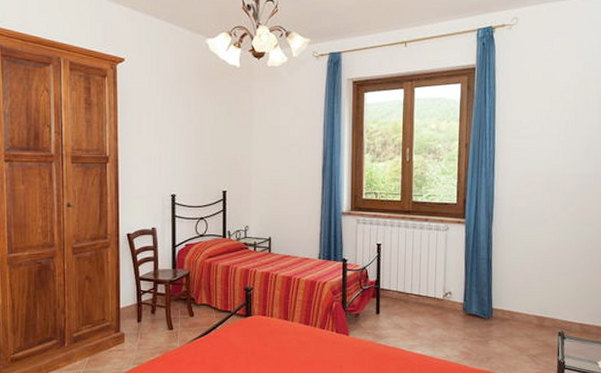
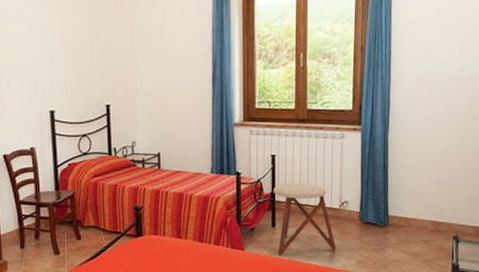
stool: none [378,271,440,343] -> present [273,182,336,256]

